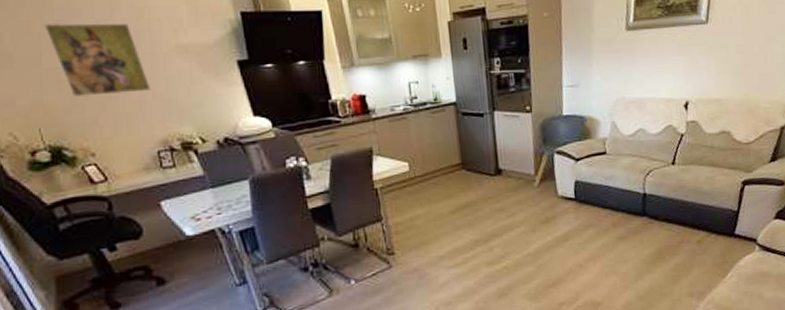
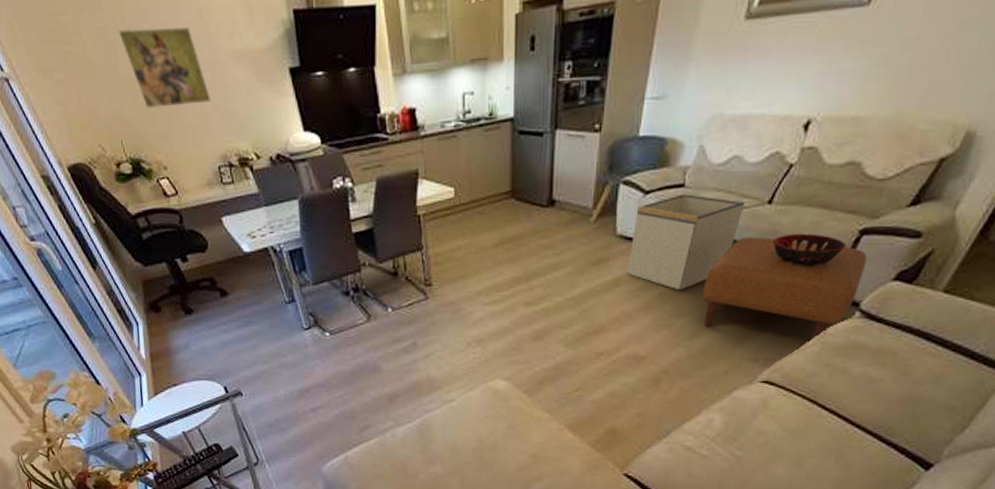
storage bin: none [571,160,656,240] -> present [627,194,746,291]
ottoman: none [637,191,753,273] -> present [702,237,868,340]
decorative bowl: none [681,186,736,212] -> present [772,233,847,266]

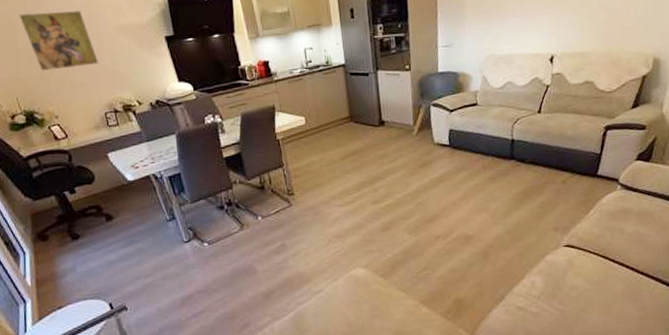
storage bin: present [627,194,746,291] -> none [446,110,523,181]
ottoman: present [702,237,868,340] -> none [505,137,615,210]
decorative bowl: present [772,233,847,266] -> none [547,131,599,155]

